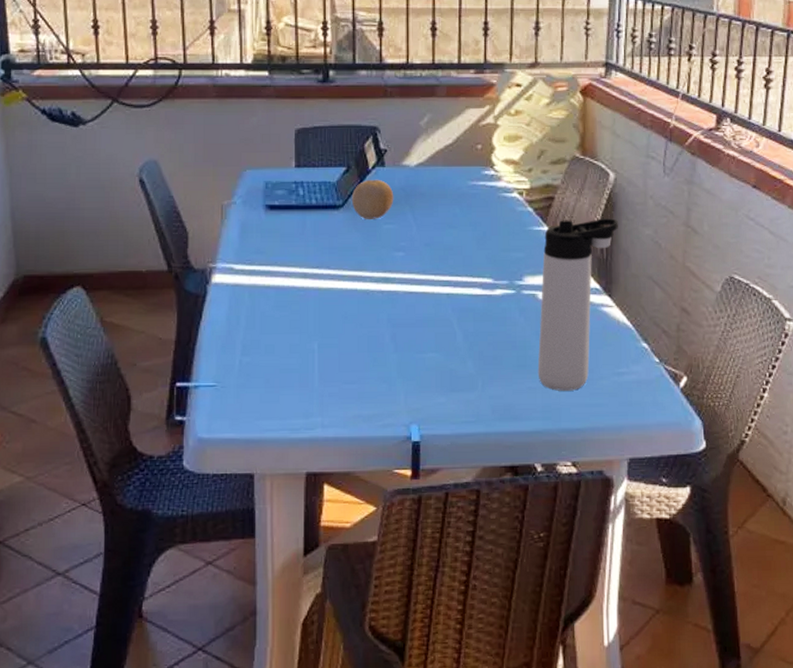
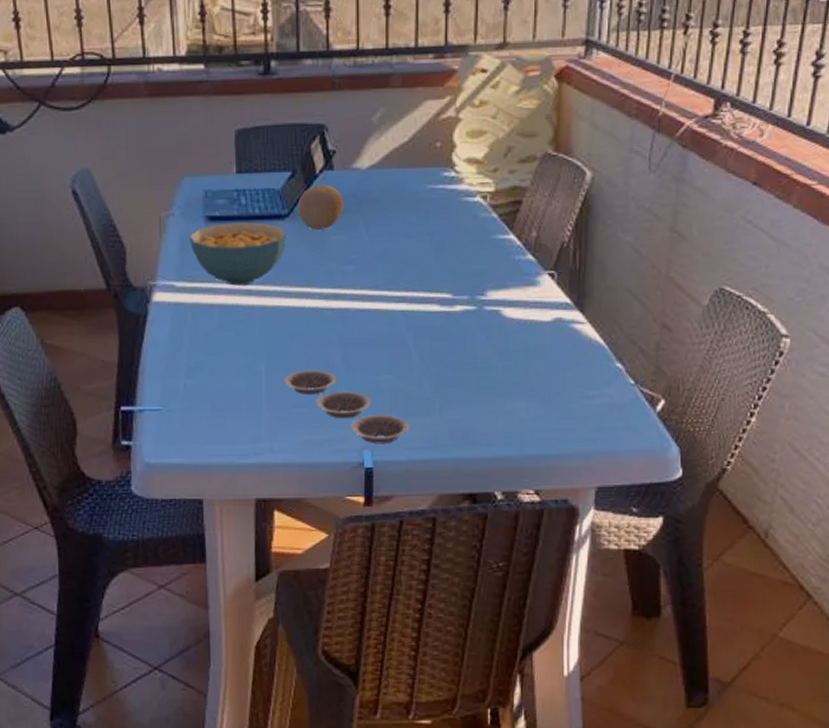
cereal bowl: none [248,211,340,269] -> present [188,222,286,286]
plate: none [336,348,455,419] -> present [284,370,410,444]
thermos bottle: present [537,218,618,391] -> none [499,224,594,415]

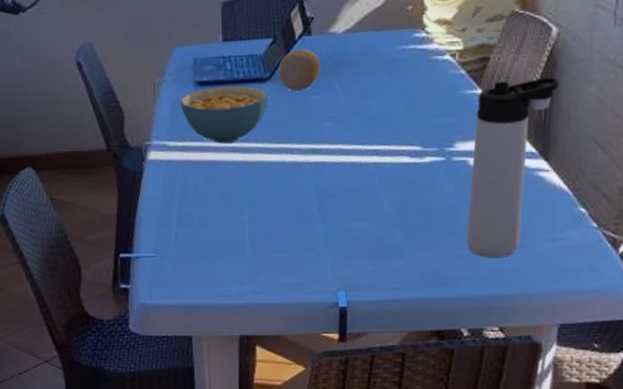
plate: present [284,370,410,444] -> none [265,218,382,286]
thermos bottle: none [499,224,594,415] -> present [466,77,559,258]

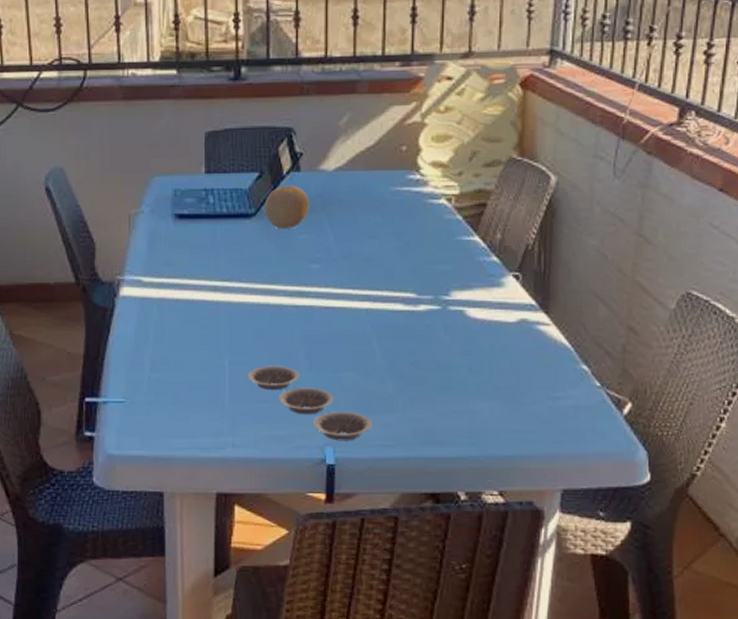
cereal bowl: present [179,86,268,144] -> none [157,221,252,282]
plate: none [265,218,382,286] -> present [247,365,373,441]
thermos bottle: present [466,77,559,258] -> none [463,227,559,415]

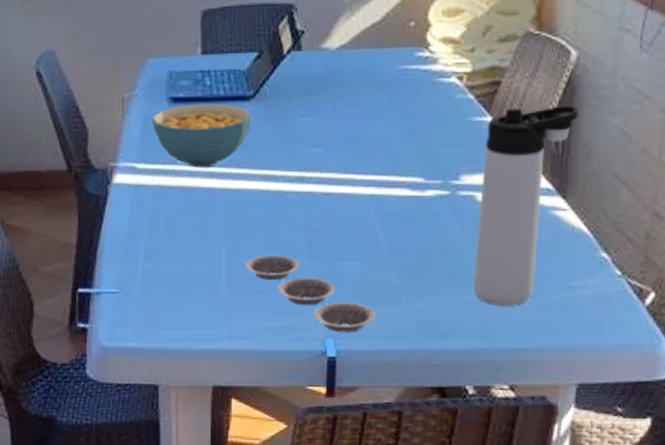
cereal bowl: none [157,221,252,282] -> present [151,104,251,168]
fruit: present [264,185,310,229] -> none [263,65,312,111]
thermos bottle: none [463,227,559,415] -> present [473,105,579,306]

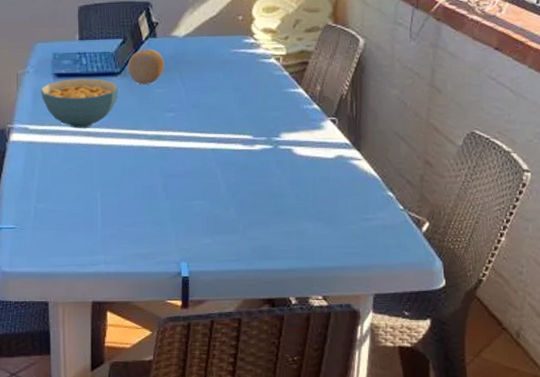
plate: present [245,254,376,333] -> none [116,196,219,257]
fruit: none [263,65,312,111] -> present [127,49,165,84]
thermos bottle: present [473,105,579,306] -> none [292,80,367,234]

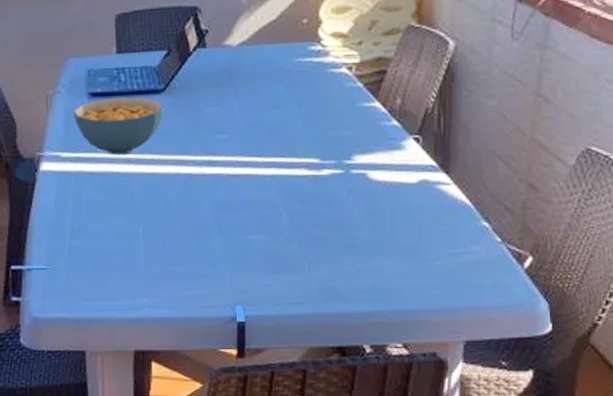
fruit: present [127,49,165,84] -> none [172,61,216,103]

